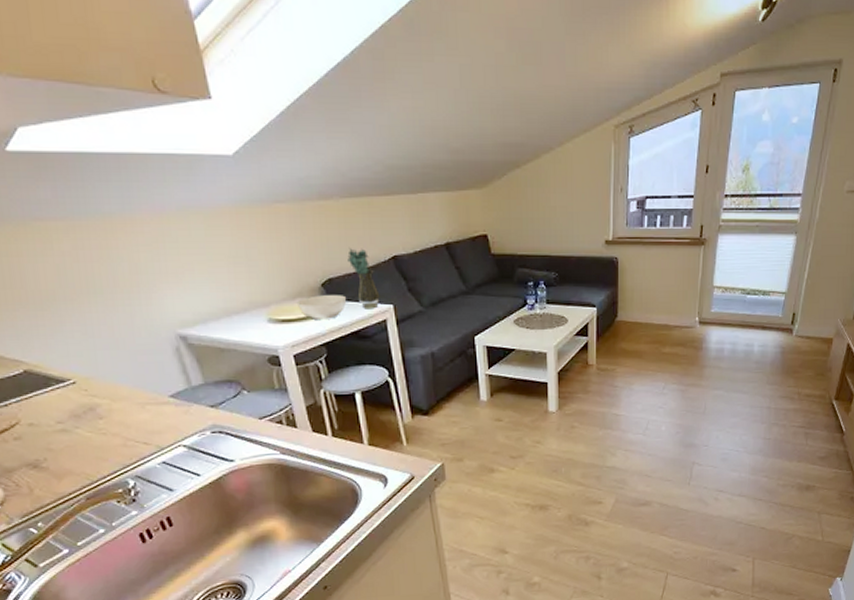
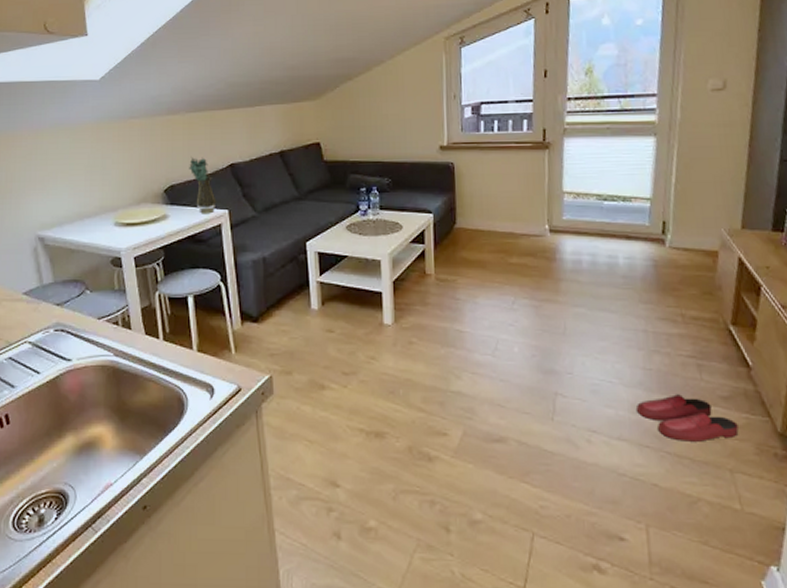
bowl: present [296,295,347,321] -> none [141,200,186,225]
slippers: none [756,457,829,494] -> present [637,394,739,442]

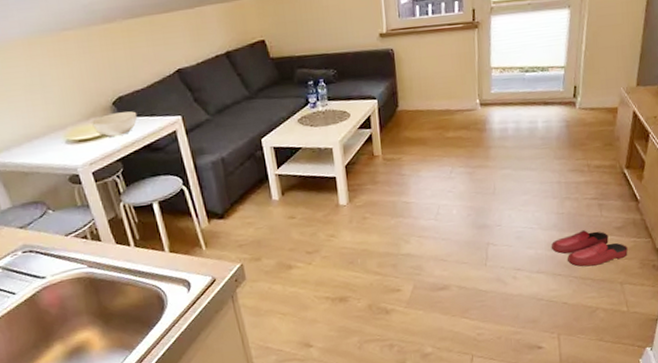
bowl: none [141,200,186,225] -> present [90,111,138,138]
vase: present [189,157,217,214] -> none [134,65,169,123]

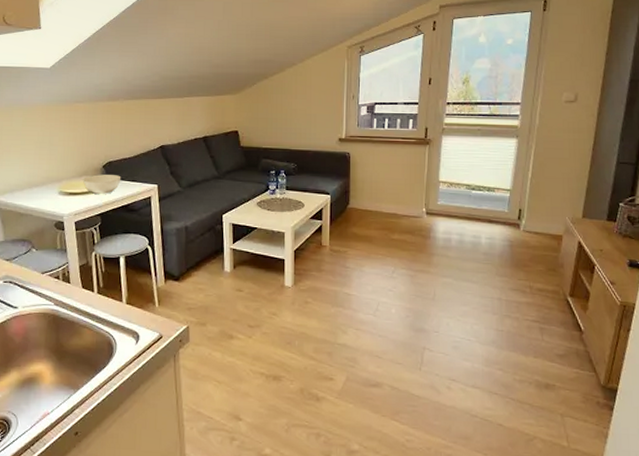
slippers: present [552,230,628,267] -> none [489,352,570,391]

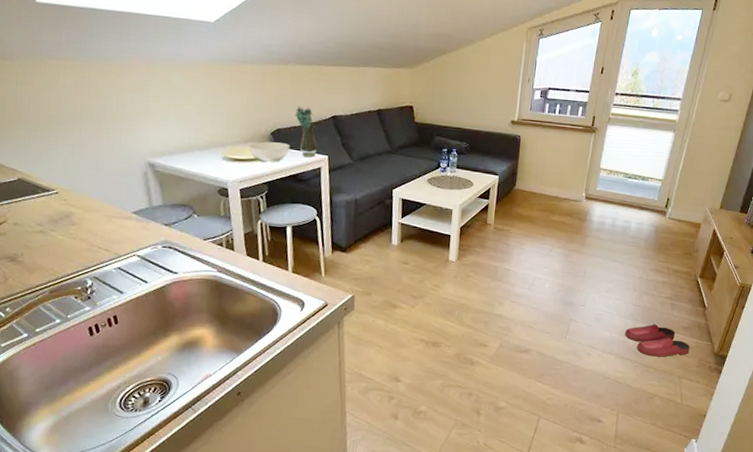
vase: none [125,138,148,188] -> present [295,106,318,158]
slippers: none [489,352,570,391] -> present [625,324,690,357]

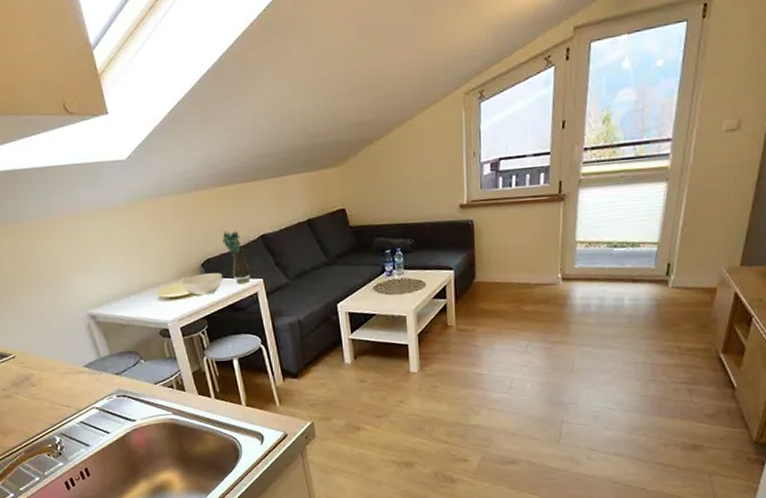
slippers: present [625,324,690,357] -> none [632,415,719,453]

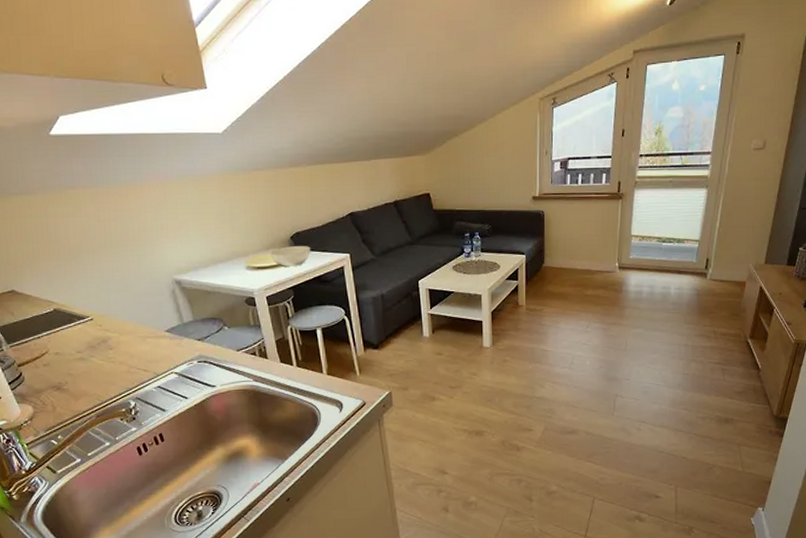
vase: present [222,230,252,284] -> none [312,206,339,258]

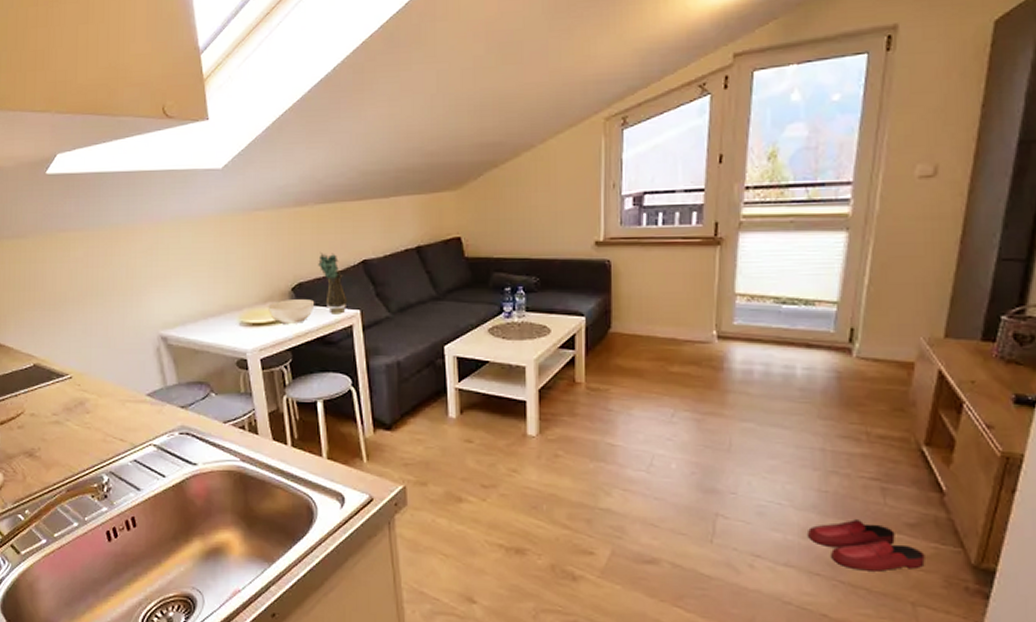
vase: none [312,206,339,258] -> present [318,253,348,314]
slippers: none [676,392,746,426] -> present [808,519,925,572]

